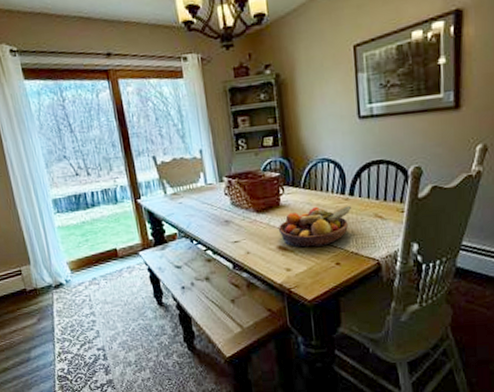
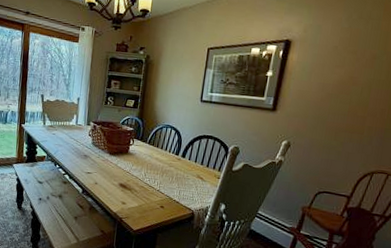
fruit bowl: present [278,205,351,248] -> none [122,159,181,191]

